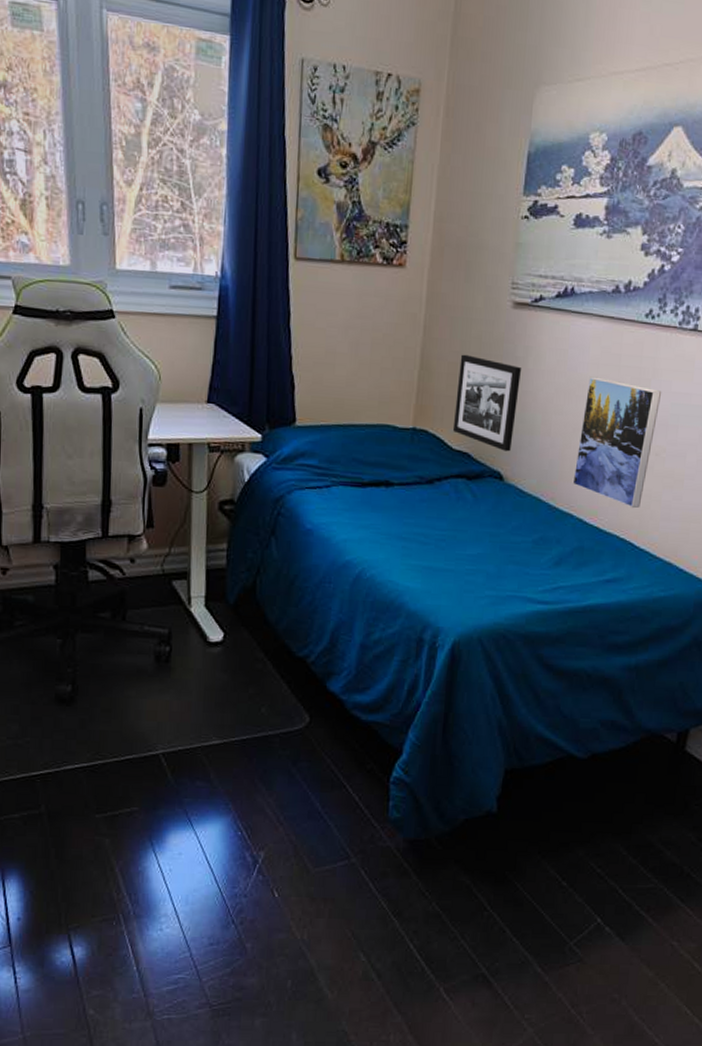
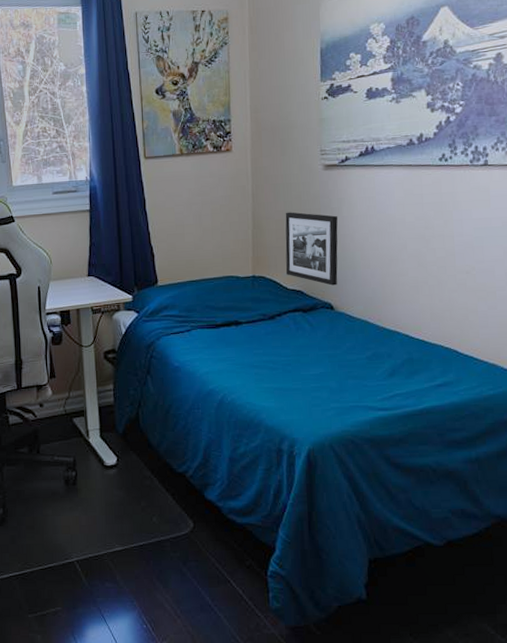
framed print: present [572,376,662,509] -> none [394,215,464,321]

